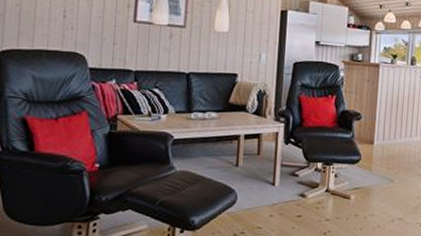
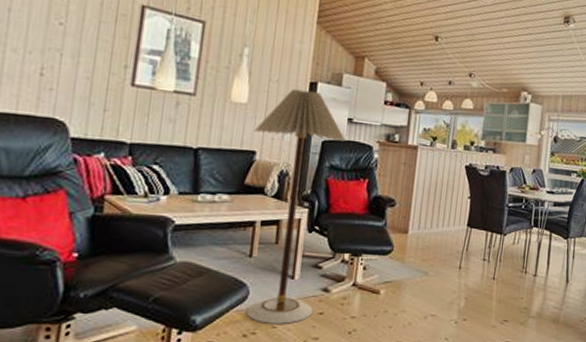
floor lamp: none [234,17,315,225] -> present [245,88,346,324]

